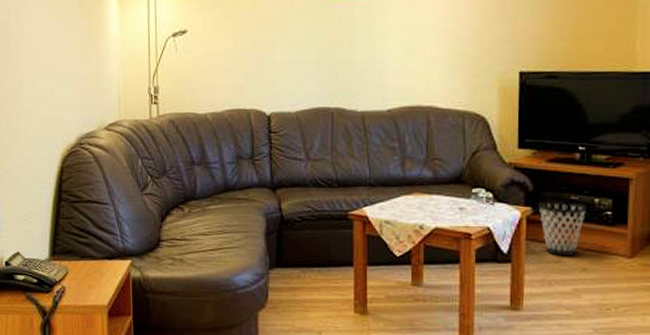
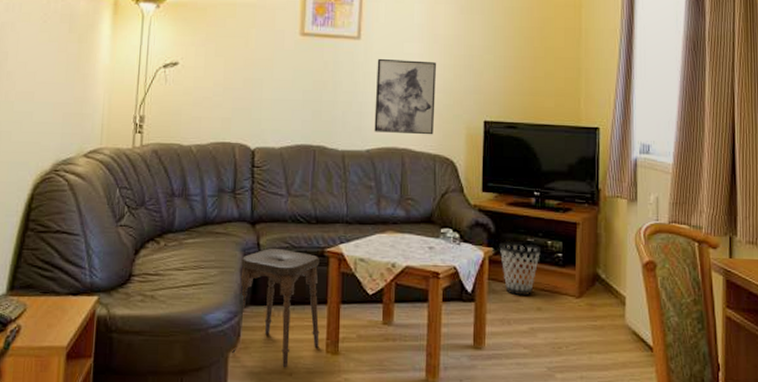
stool: none [261,213,347,327] -> present [232,249,320,368]
wall art: none [395,10,463,91] -> present [374,58,436,135]

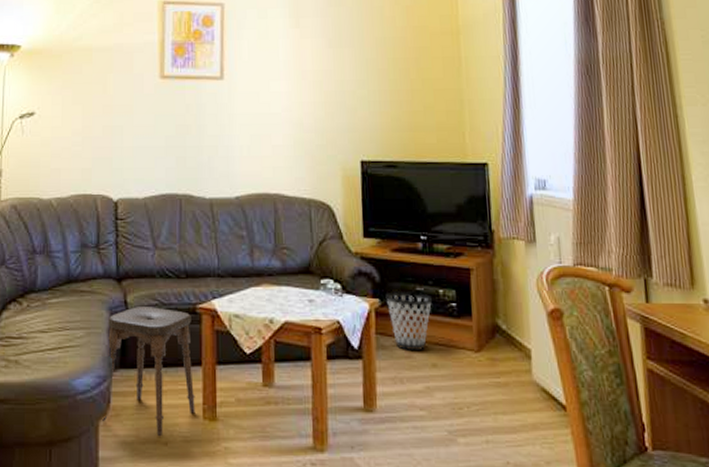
wall art: present [374,58,436,135] -> none [242,98,307,178]

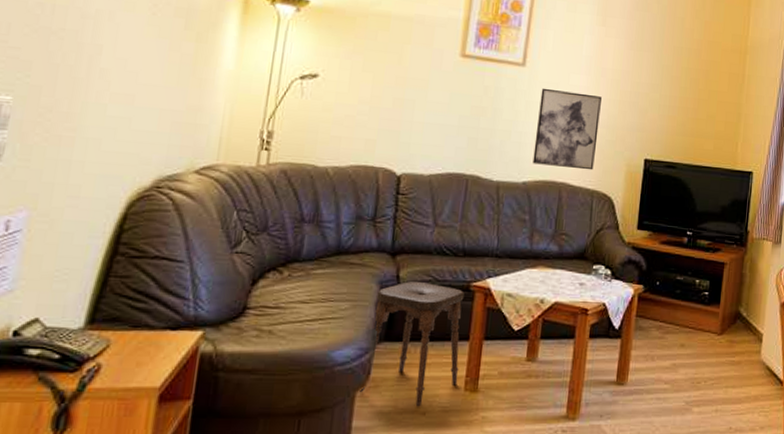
wall art: none [242,98,307,178] -> present [532,88,602,170]
wastebasket: present [385,291,433,350] -> none [649,279,690,332]

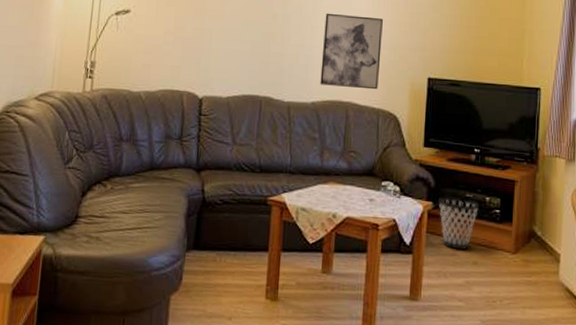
stool: present [360,281,464,407] -> none [174,195,262,312]
wastebasket: none [649,279,690,332] -> present [438,196,480,250]

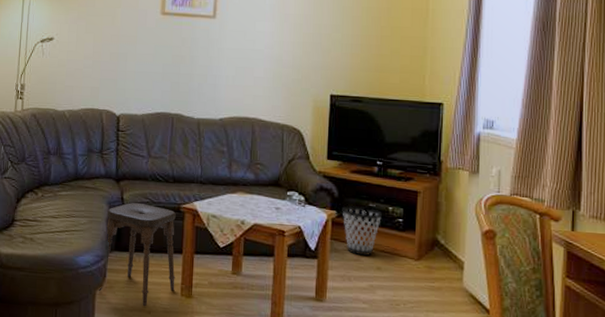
stool: none [174,195,262,312] -> present [99,203,176,307]
wall art: present [320,13,383,90] -> none [227,36,286,107]

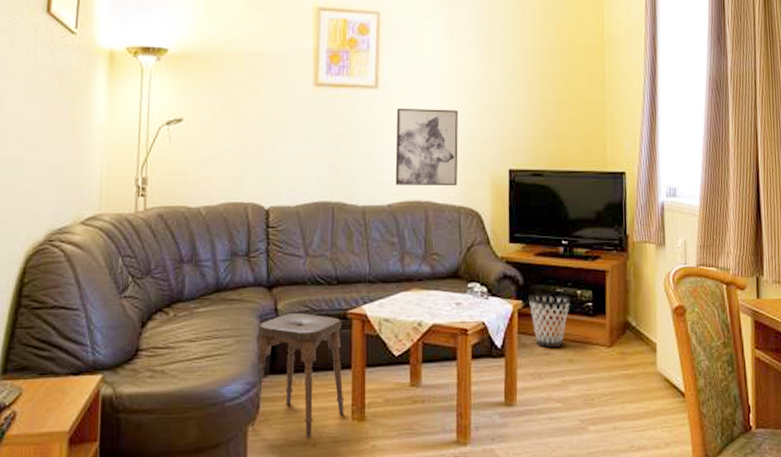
wall art: none [227,36,286,107] -> present [395,108,458,186]

